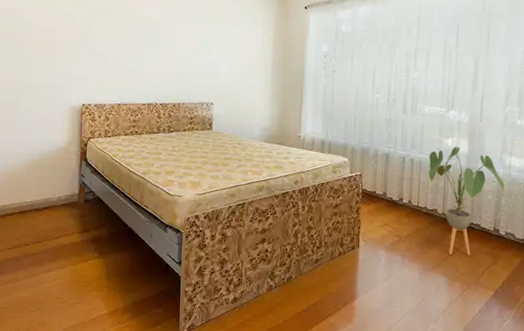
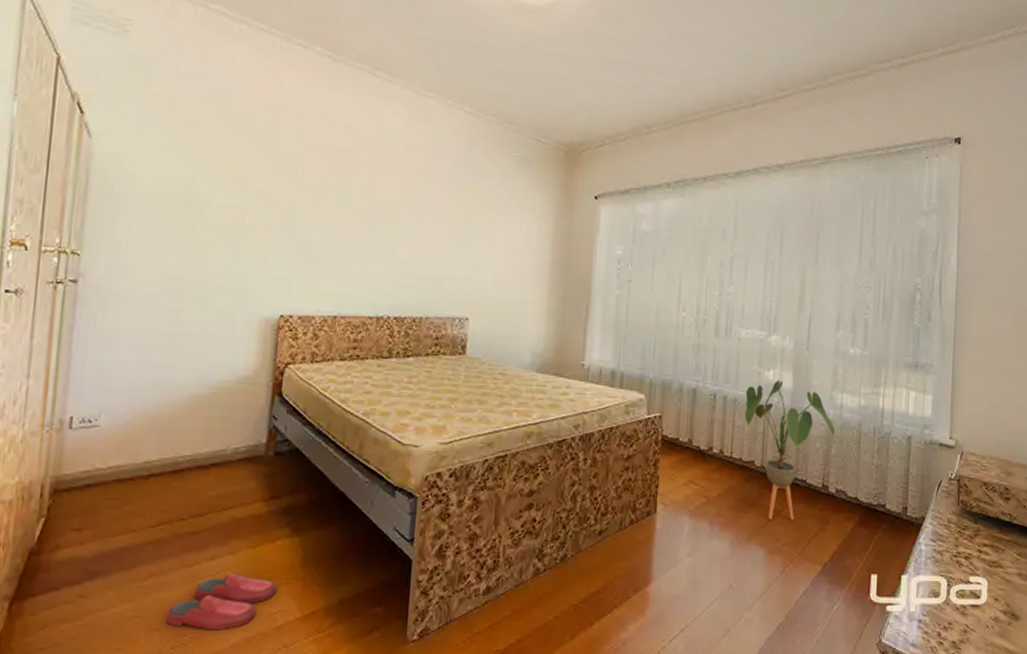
slippers: none [22,281,91,319] -> present [166,573,277,631]

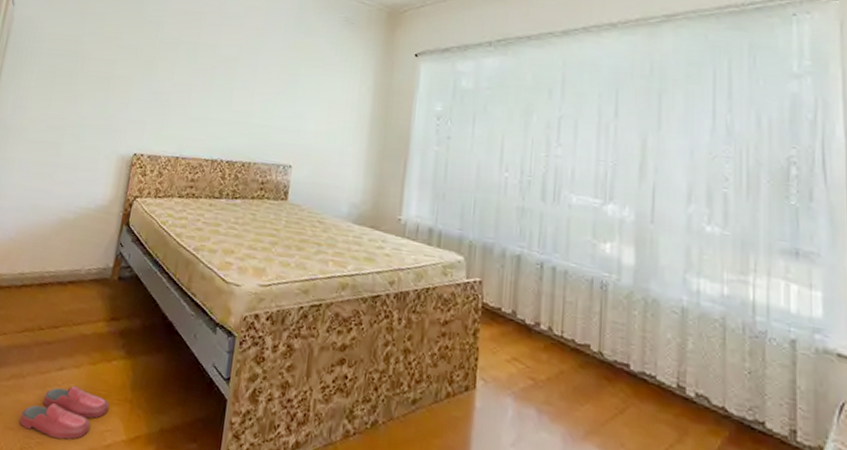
house plant: present [744,380,835,520] -> none [576,254,691,423]

